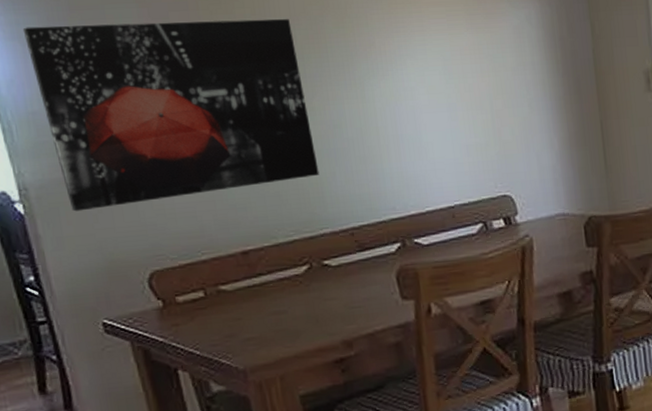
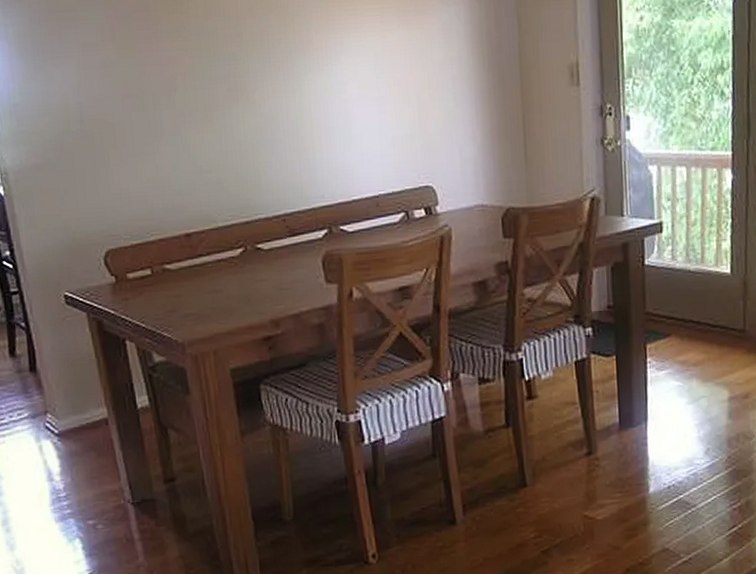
wall art: present [22,19,320,212] -> none [9,18,257,194]

